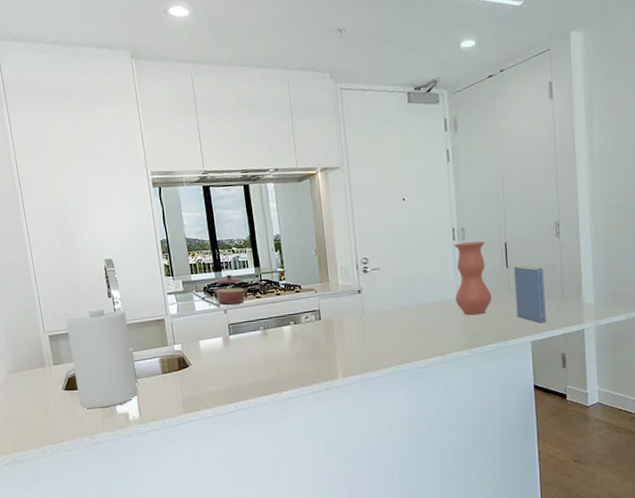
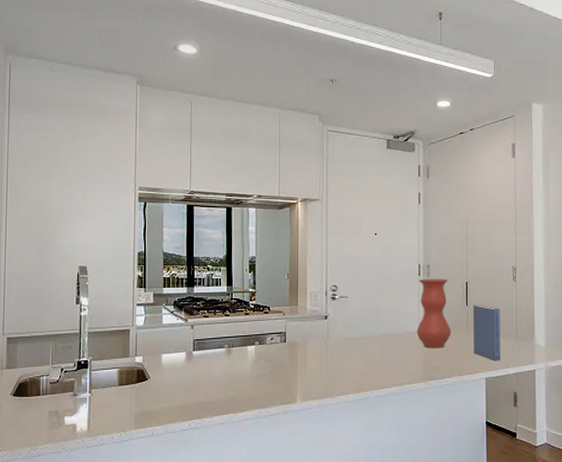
paper towel holder: present [66,309,138,409] -> none [27,315,91,418]
saucepan: present [213,274,247,306] -> none [183,290,217,321]

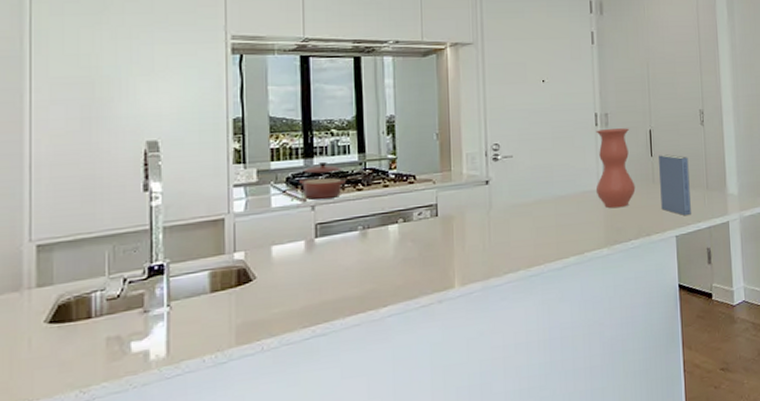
saucepan: none [183,290,217,321] -> present [299,161,346,200]

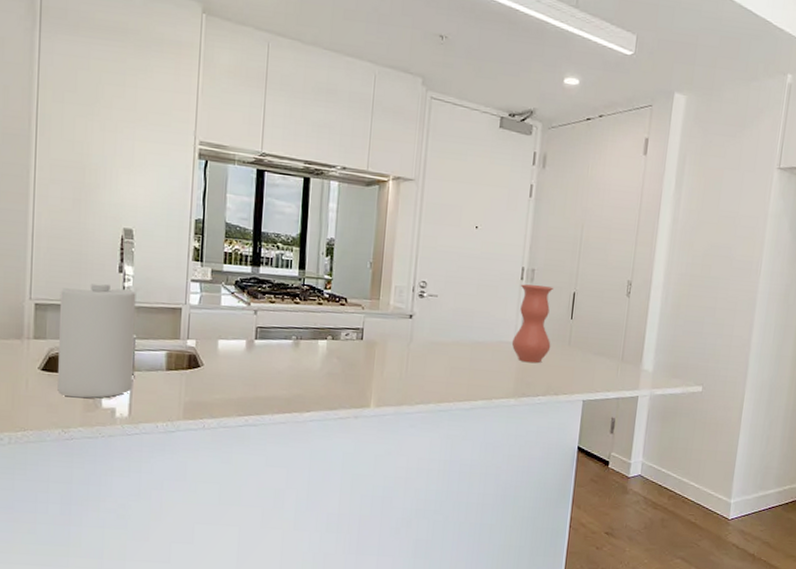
paper towel holder: none [69,206,168,349] -> present [57,283,136,399]
saucepan: present [299,161,346,200] -> none [246,271,286,307]
book: present [659,154,691,216] -> none [573,319,608,383]

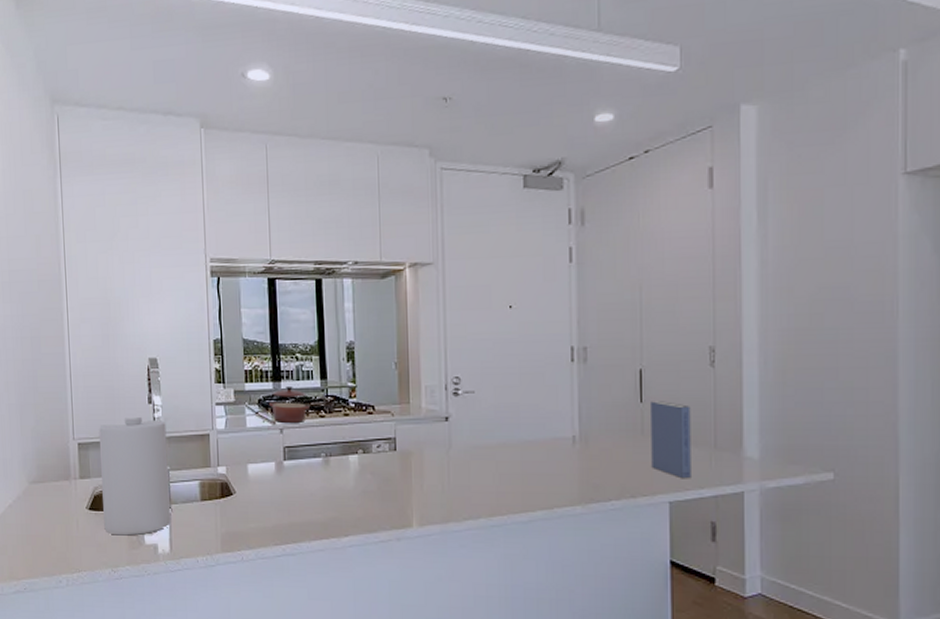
saucepan: none [246,271,286,307] -> present [269,385,310,424]
vase: present [511,284,553,364] -> none [569,366,619,461]
book: none [573,319,608,383] -> present [651,401,691,479]

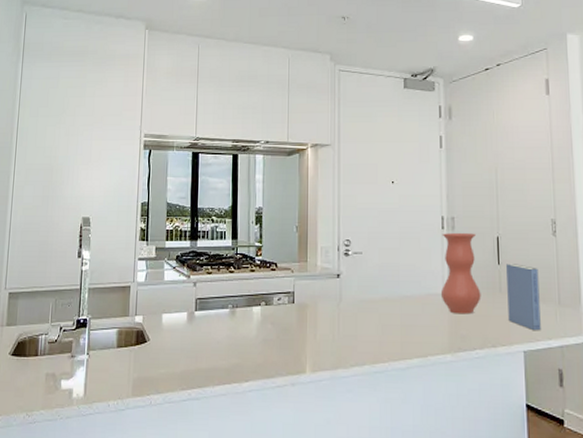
paper towel holder: present [98,416,170,536] -> none [24,269,92,381]
saucepan: present [269,385,310,424] -> none [186,244,221,278]
vase: none [569,366,619,461] -> present [440,233,481,315]

